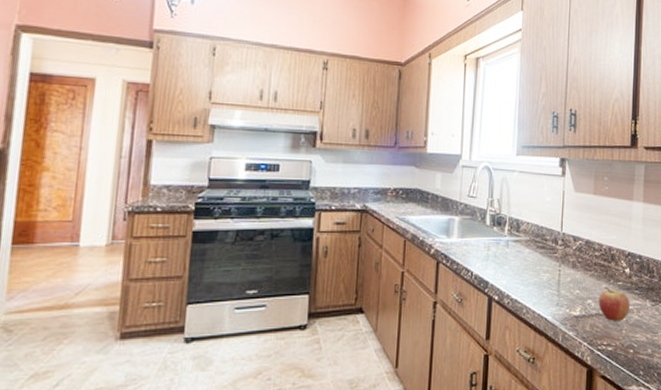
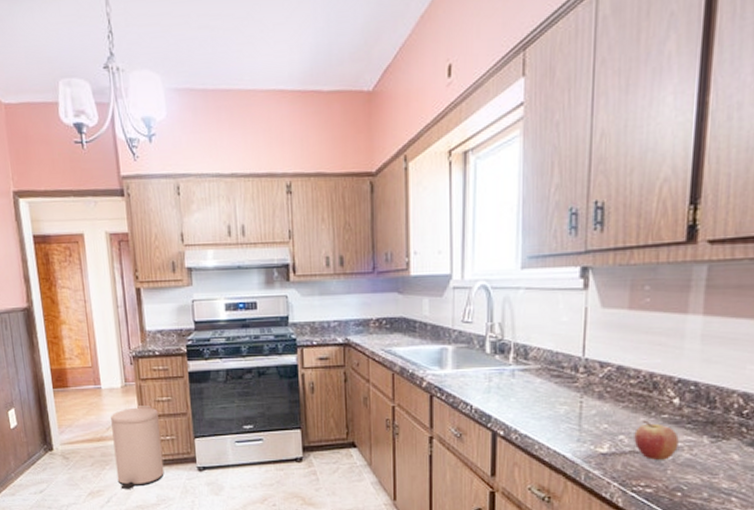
pedal bin: none [76,267,148,368] -> present [111,406,164,489]

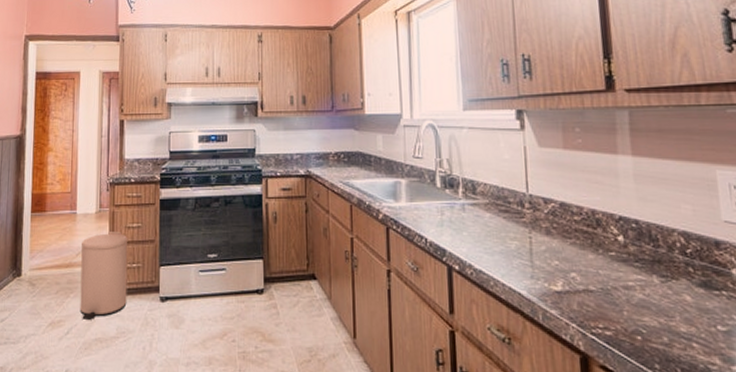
fruit: present [634,420,679,460] -> none [585,257,630,300]

